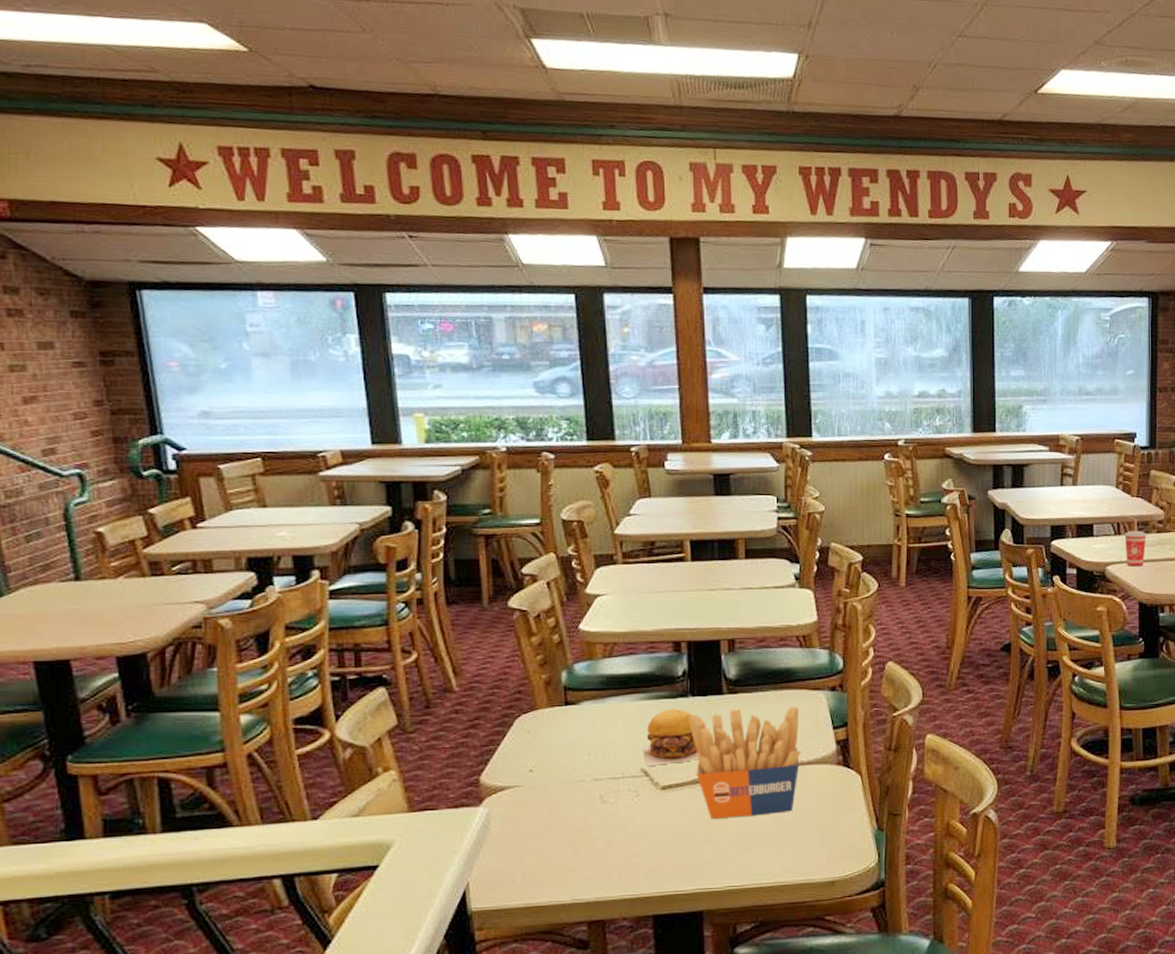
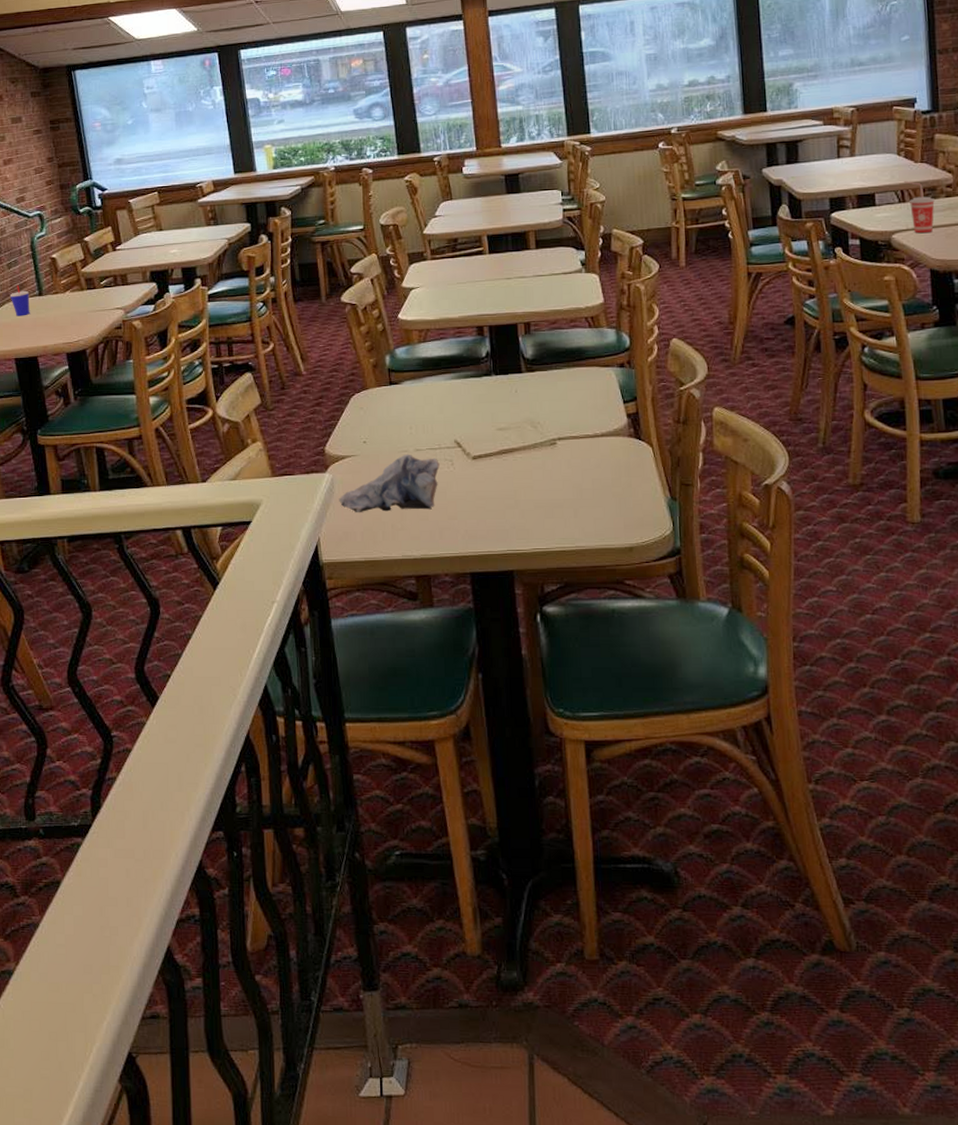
beverage cup: none [27,565,60,606] -> present [10,285,30,316]
crumpled paper: none [495,784,622,852] -> present [339,454,440,512]
hamburger: present [642,709,699,767] -> none [454,386,504,439]
french fries: present [688,706,801,819] -> none [493,382,595,486]

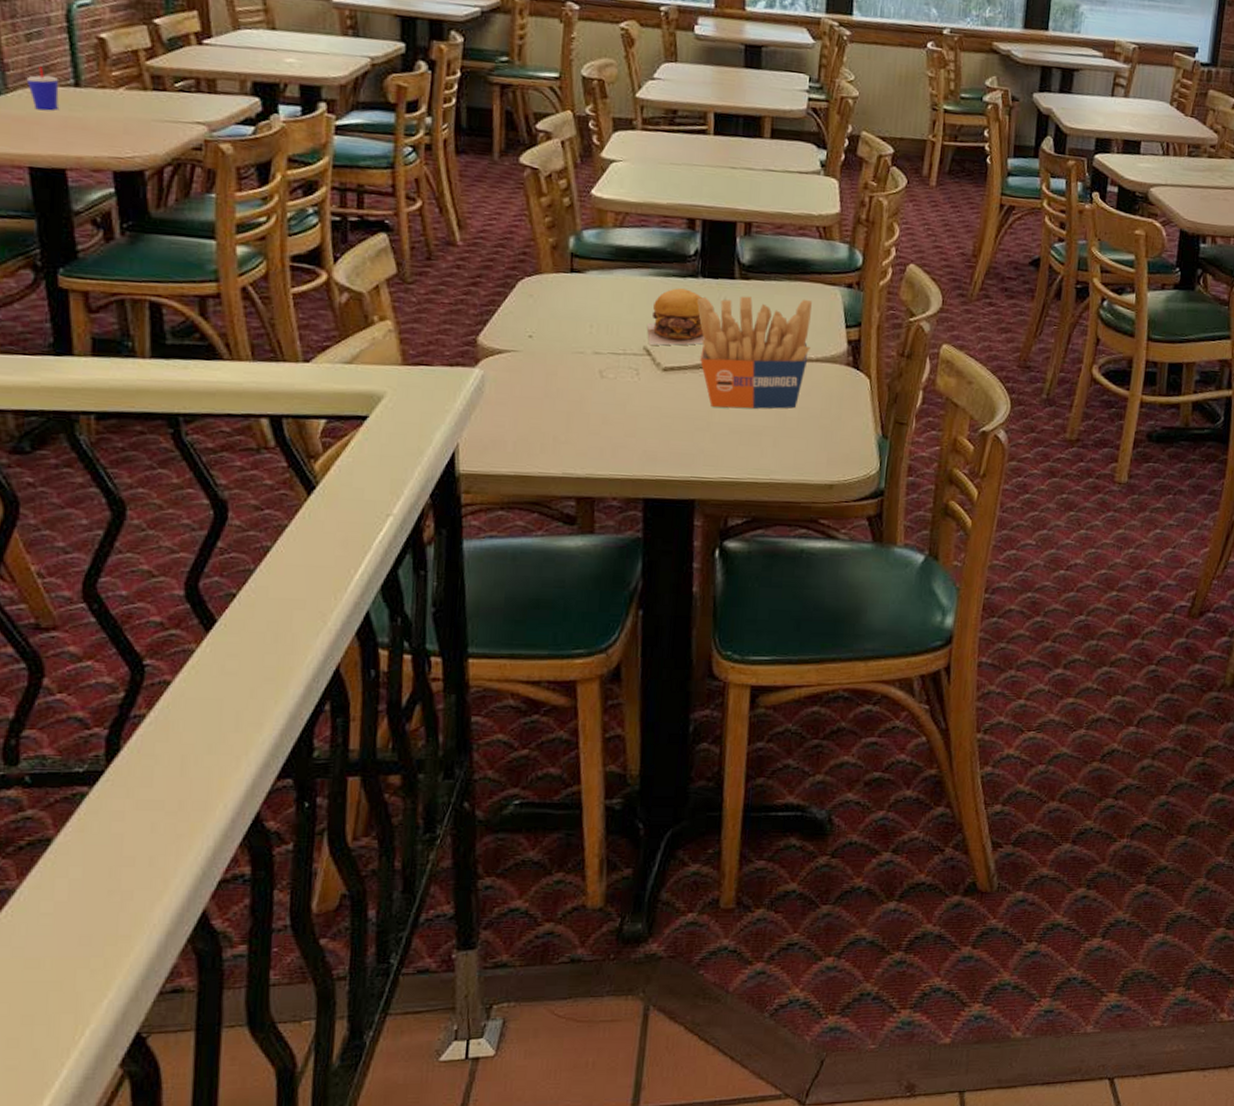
crumpled paper: present [339,454,440,512] -> none [489,356,622,424]
hamburger: none [454,386,504,439] -> present [646,288,705,346]
french fries: none [493,382,595,486] -> present [696,296,812,409]
beverage cup: present [904,181,936,234] -> none [1171,133,1198,192]

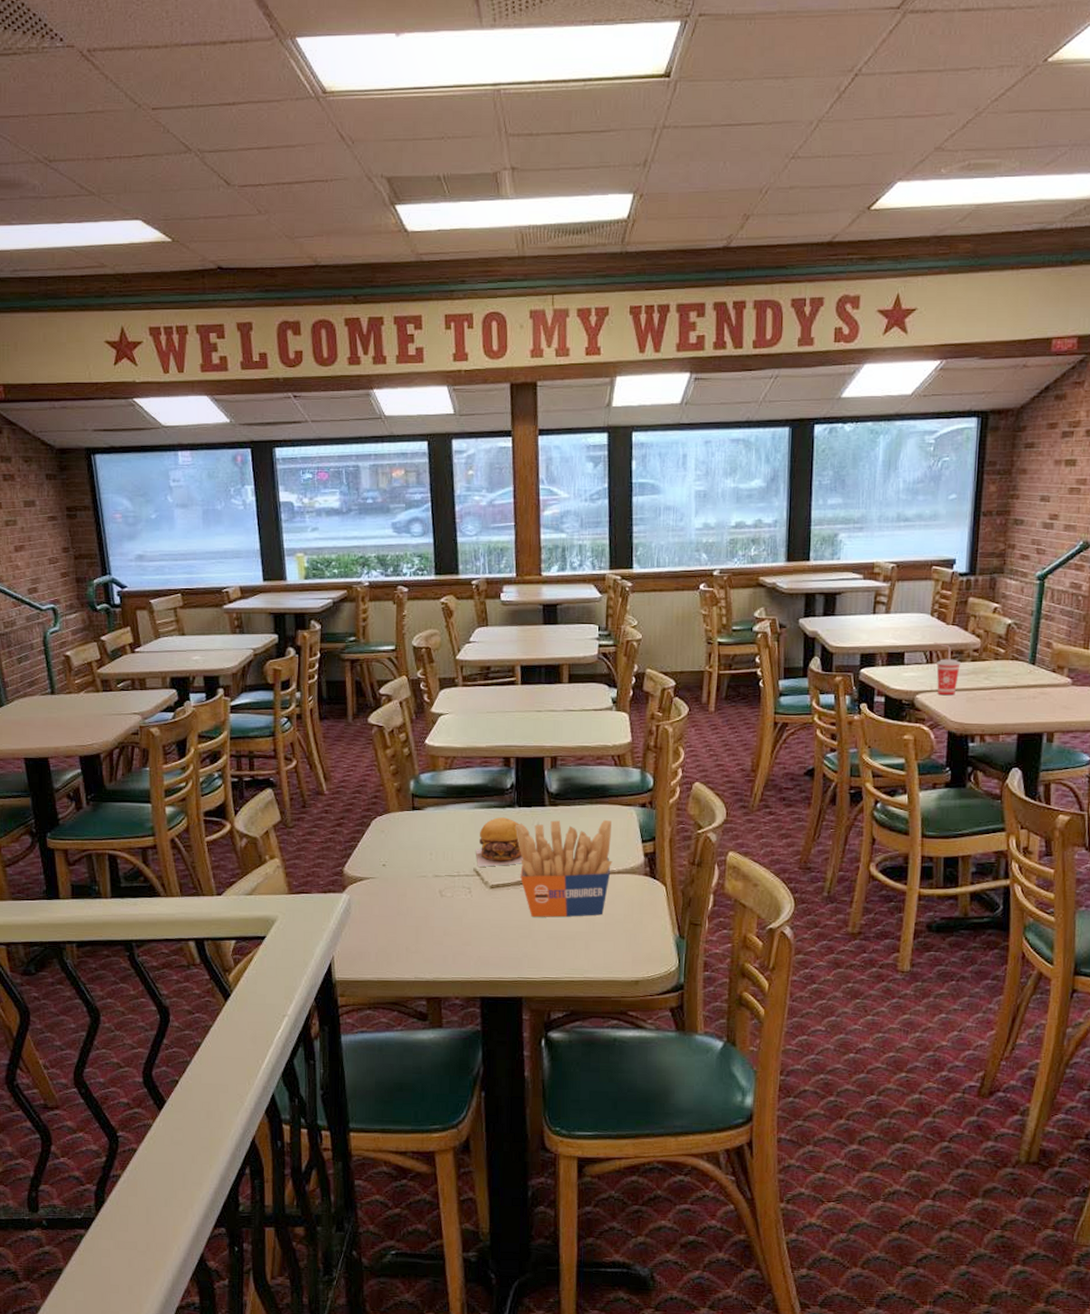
beverage cup: present [26,66,59,111] -> none [19,681,41,715]
beverage cup: none [1171,133,1198,192] -> present [934,642,962,696]

